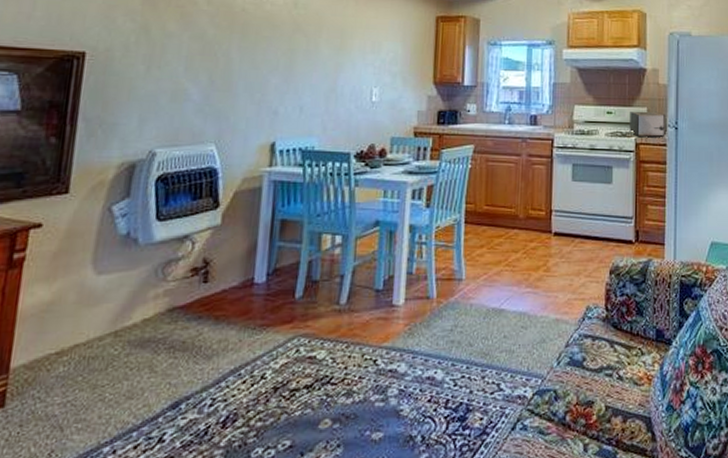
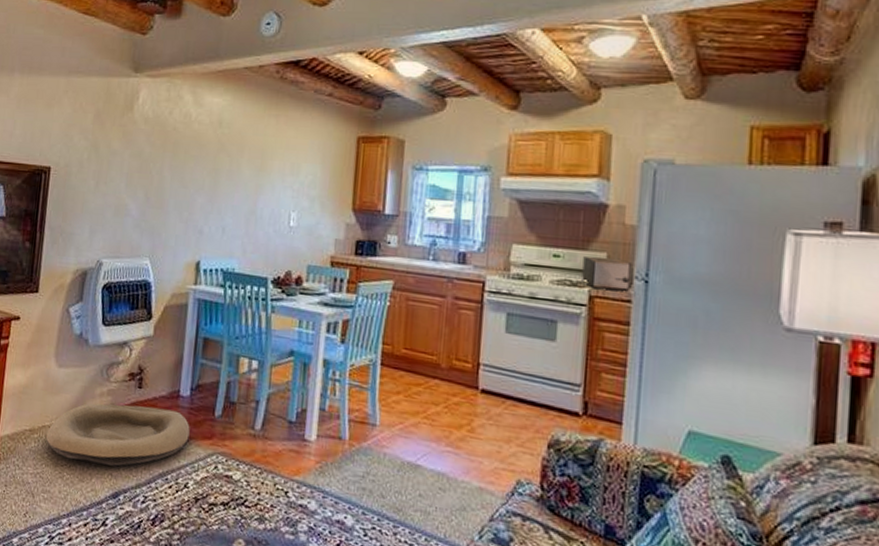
dog bed: none [80,300,267,377] -> present [46,403,190,466]

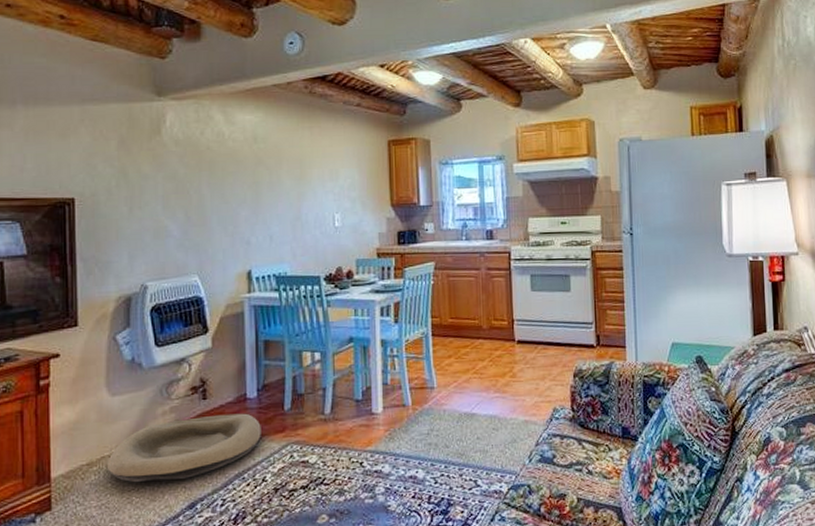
toaster: present [582,256,633,293] -> none [584,219,621,247]

